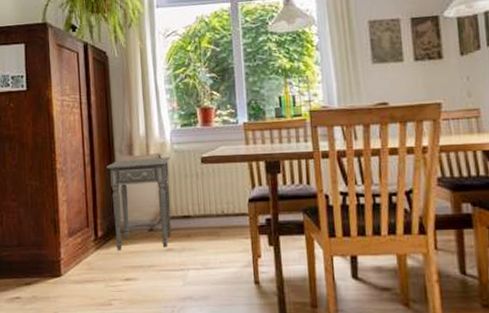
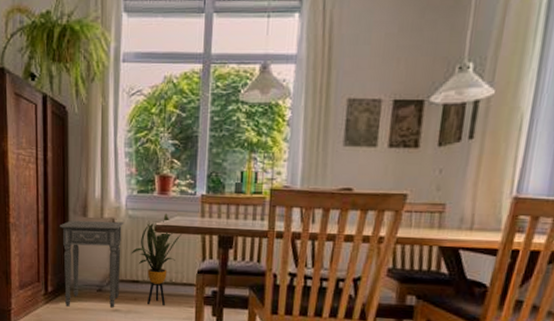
house plant: none [179,145,229,241] -> present [131,214,183,305]

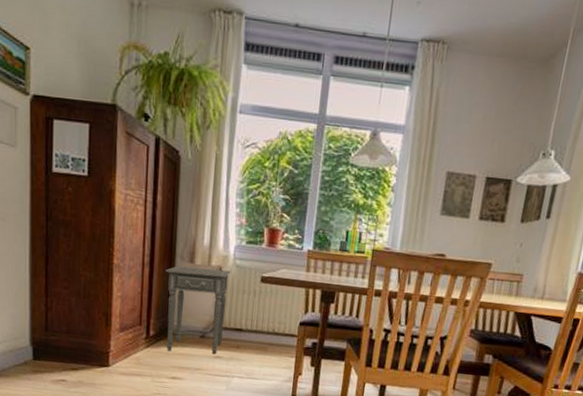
house plant: present [131,214,183,305] -> none [236,266,288,354]

